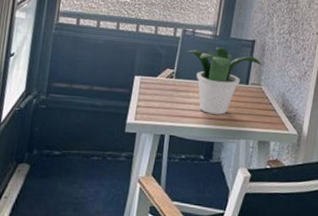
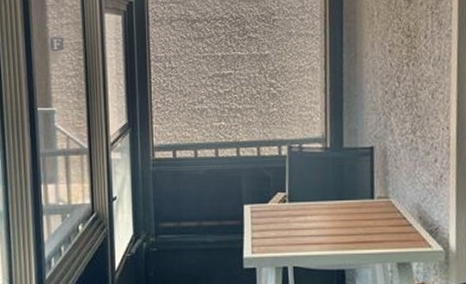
potted plant: present [186,47,262,115] -> none [296,160,386,238]

